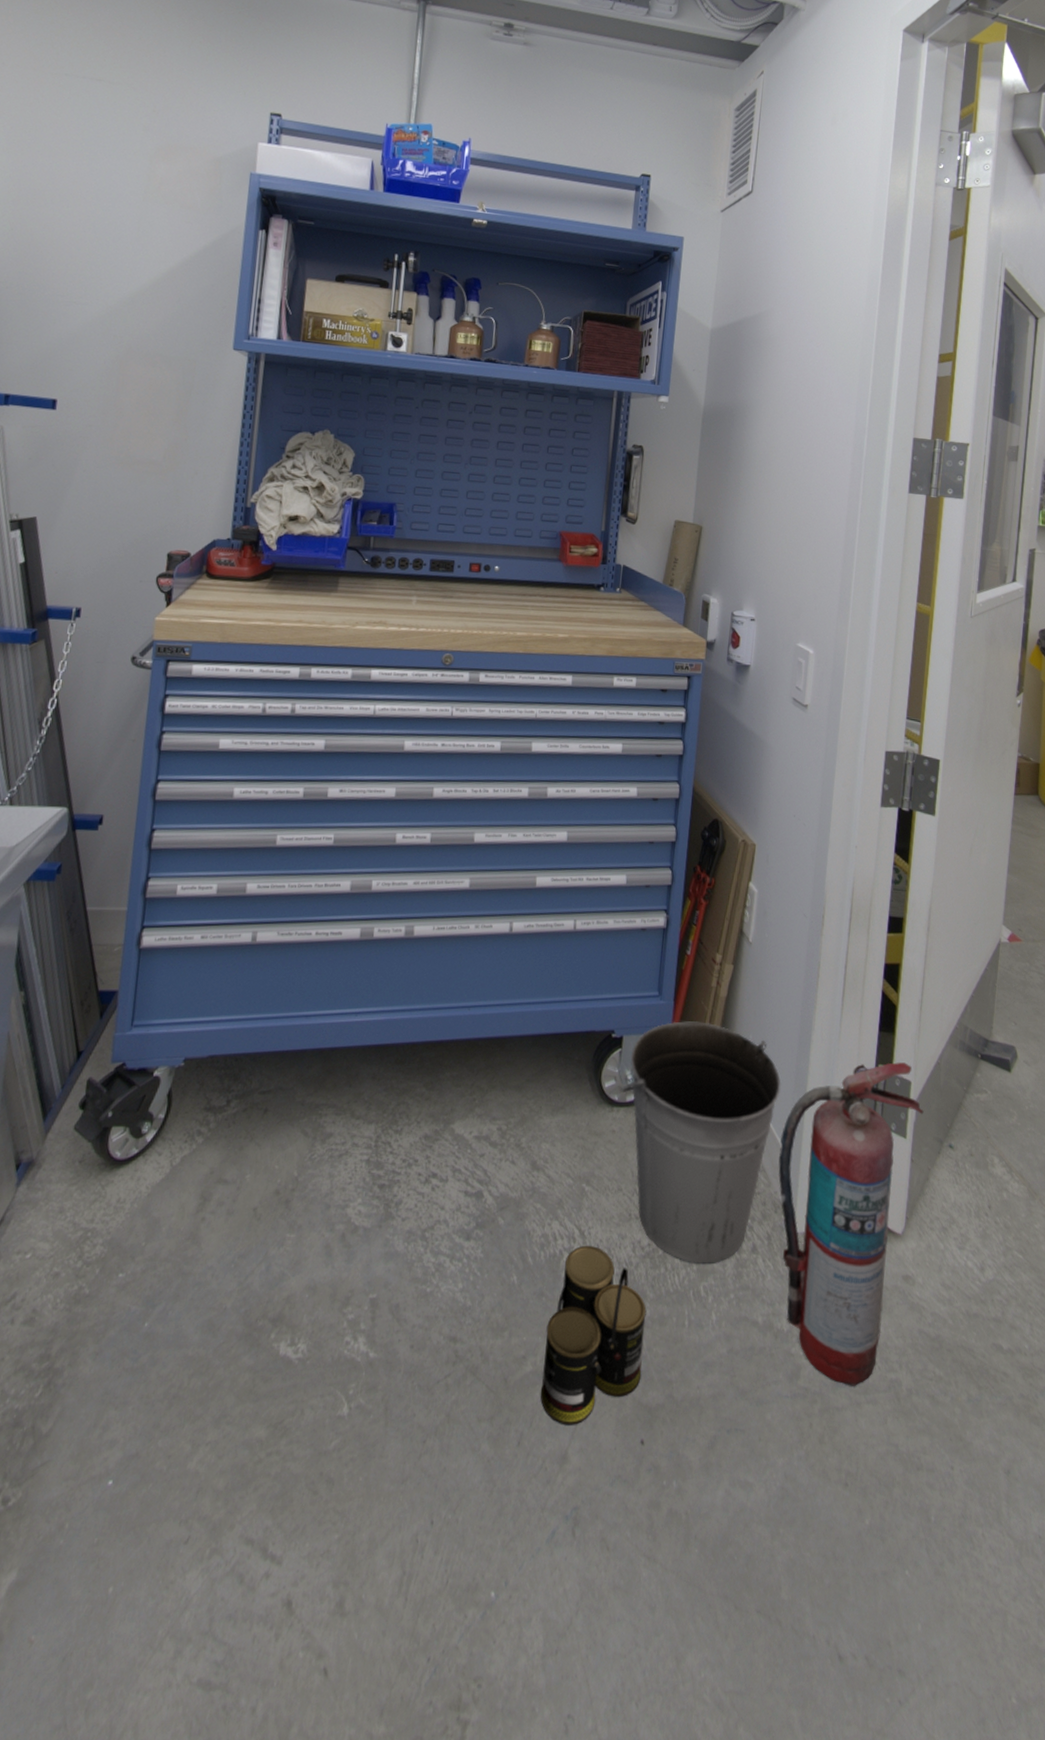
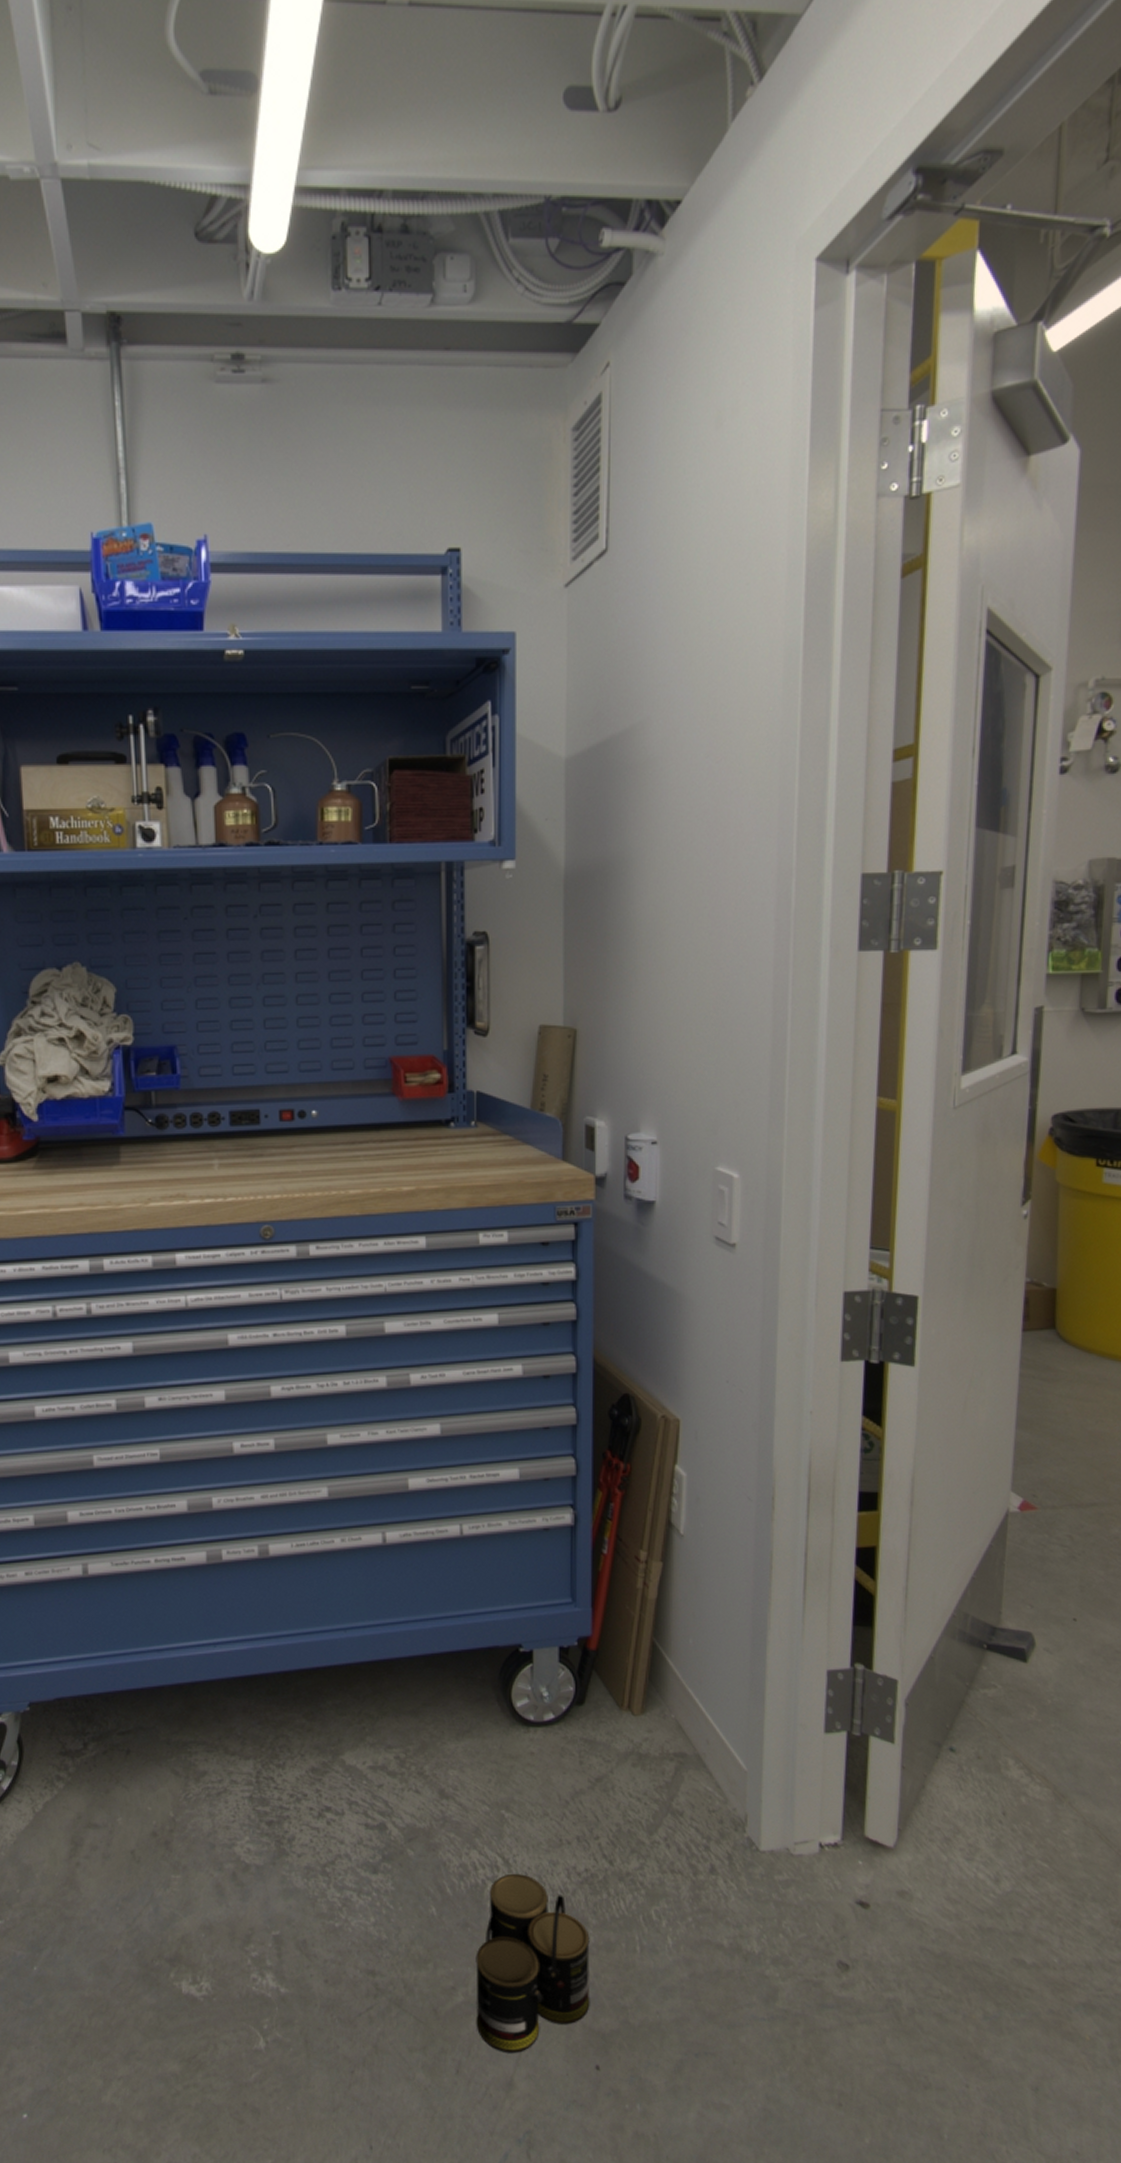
bucket: present [621,1021,781,1263] -> none [536,1628,733,1888]
fire extinguisher: present [778,1062,924,1386] -> none [734,1659,915,2007]

